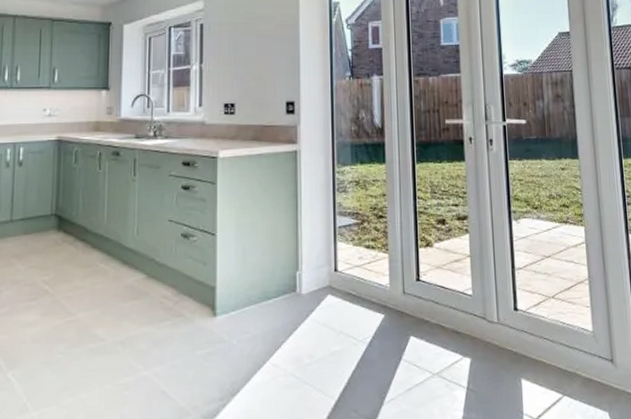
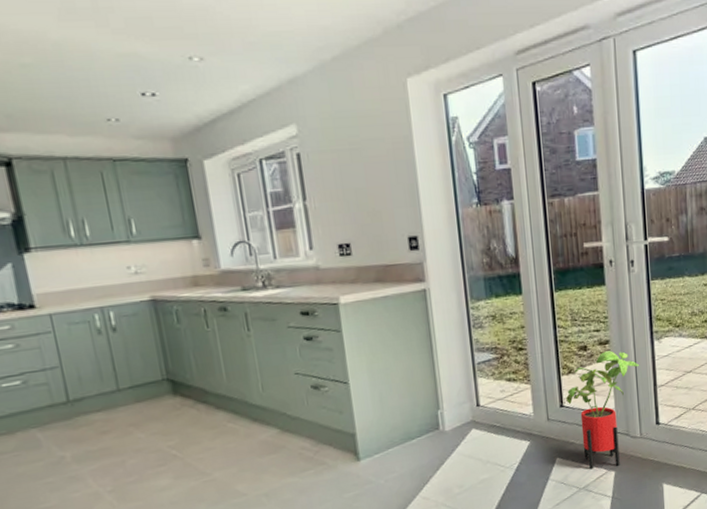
house plant: none [423,227,498,353] -> present [566,351,640,470]

